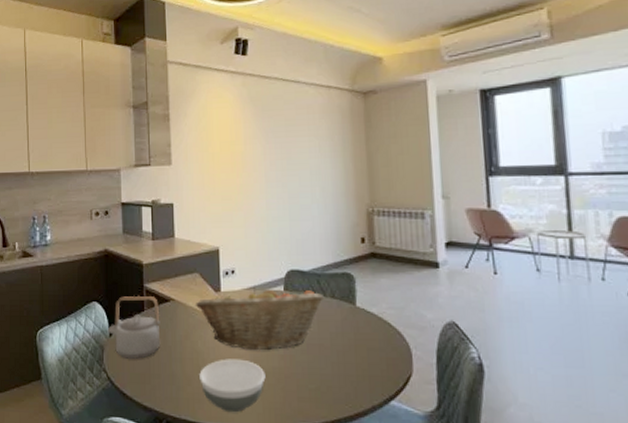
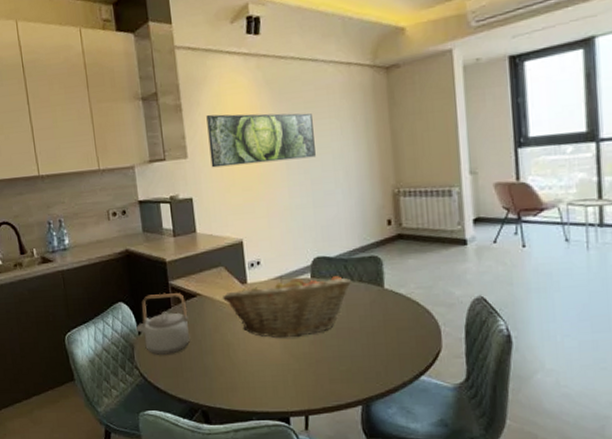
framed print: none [192,125,294,176] -> present [206,113,316,168]
bowl: present [199,359,266,413] -> none [231,347,297,399]

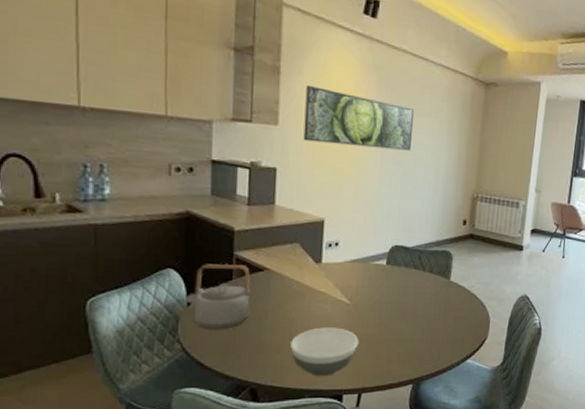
fruit basket: present [222,276,351,339] -> none [292,260,422,320]
bowl: none [231,347,297,399] -> present [290,327,359,377]

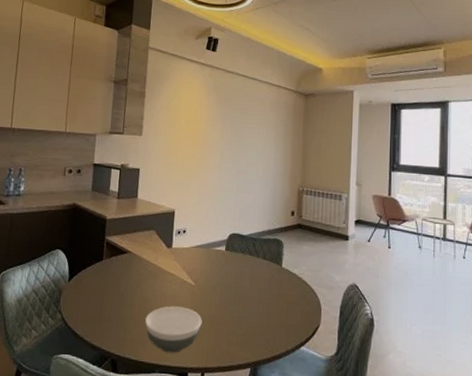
teapot: present [184,263,251,330] -> none [66,246,117,304]
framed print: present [303,84,414,151] -> none [160,104,246,153]

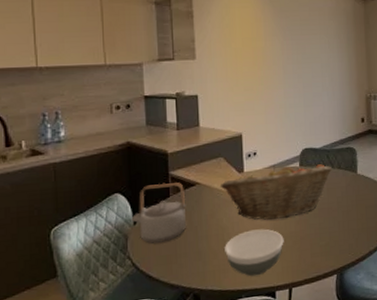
teapot: none [66,246,117,304] -> present [131,182,187,244]
fruit basket: none [148,246,257,301] -> present [220,164,332,220]

